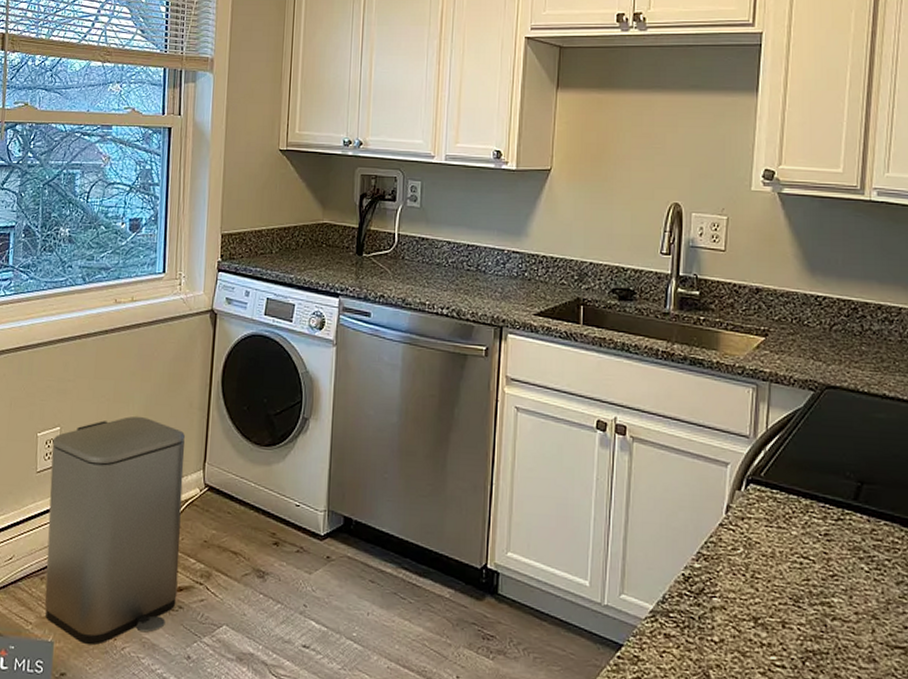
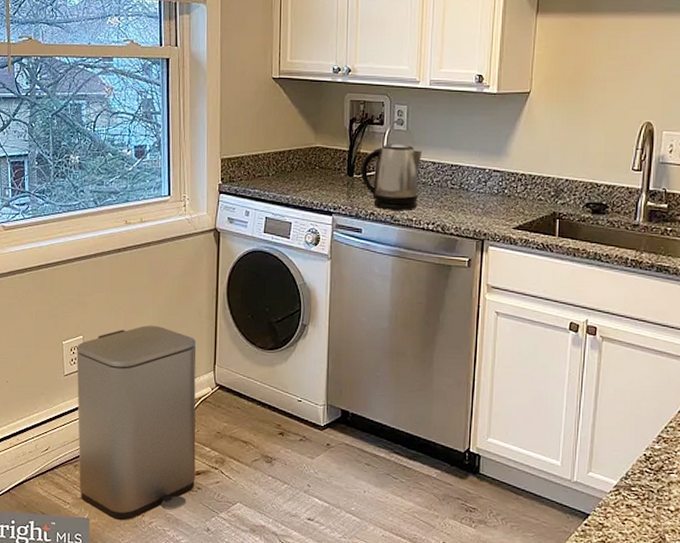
kettle: none [370,221,436,293] -> present [360,143,421,210]

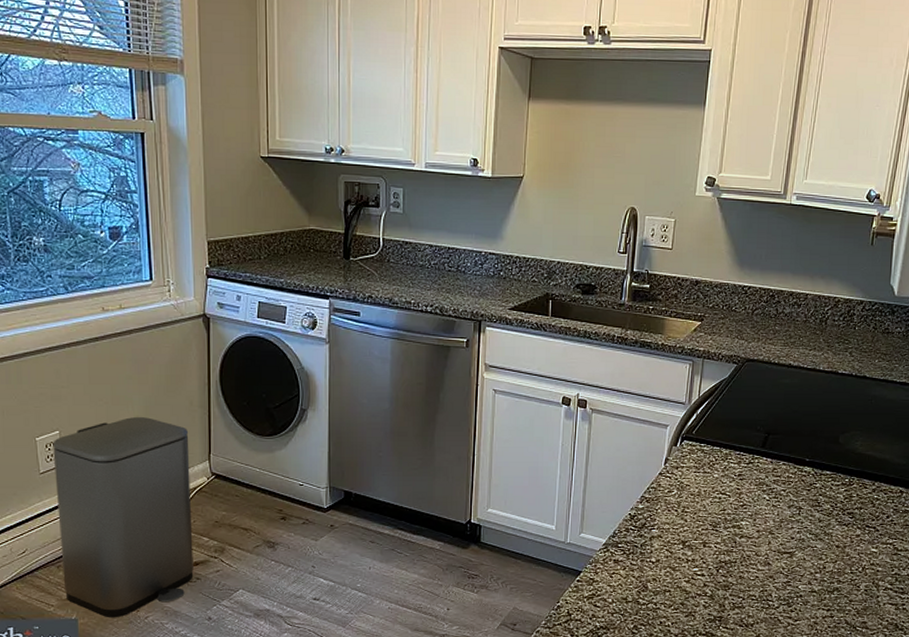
kettle: present [360,143,421,210] -> none [357,226,418,293]

